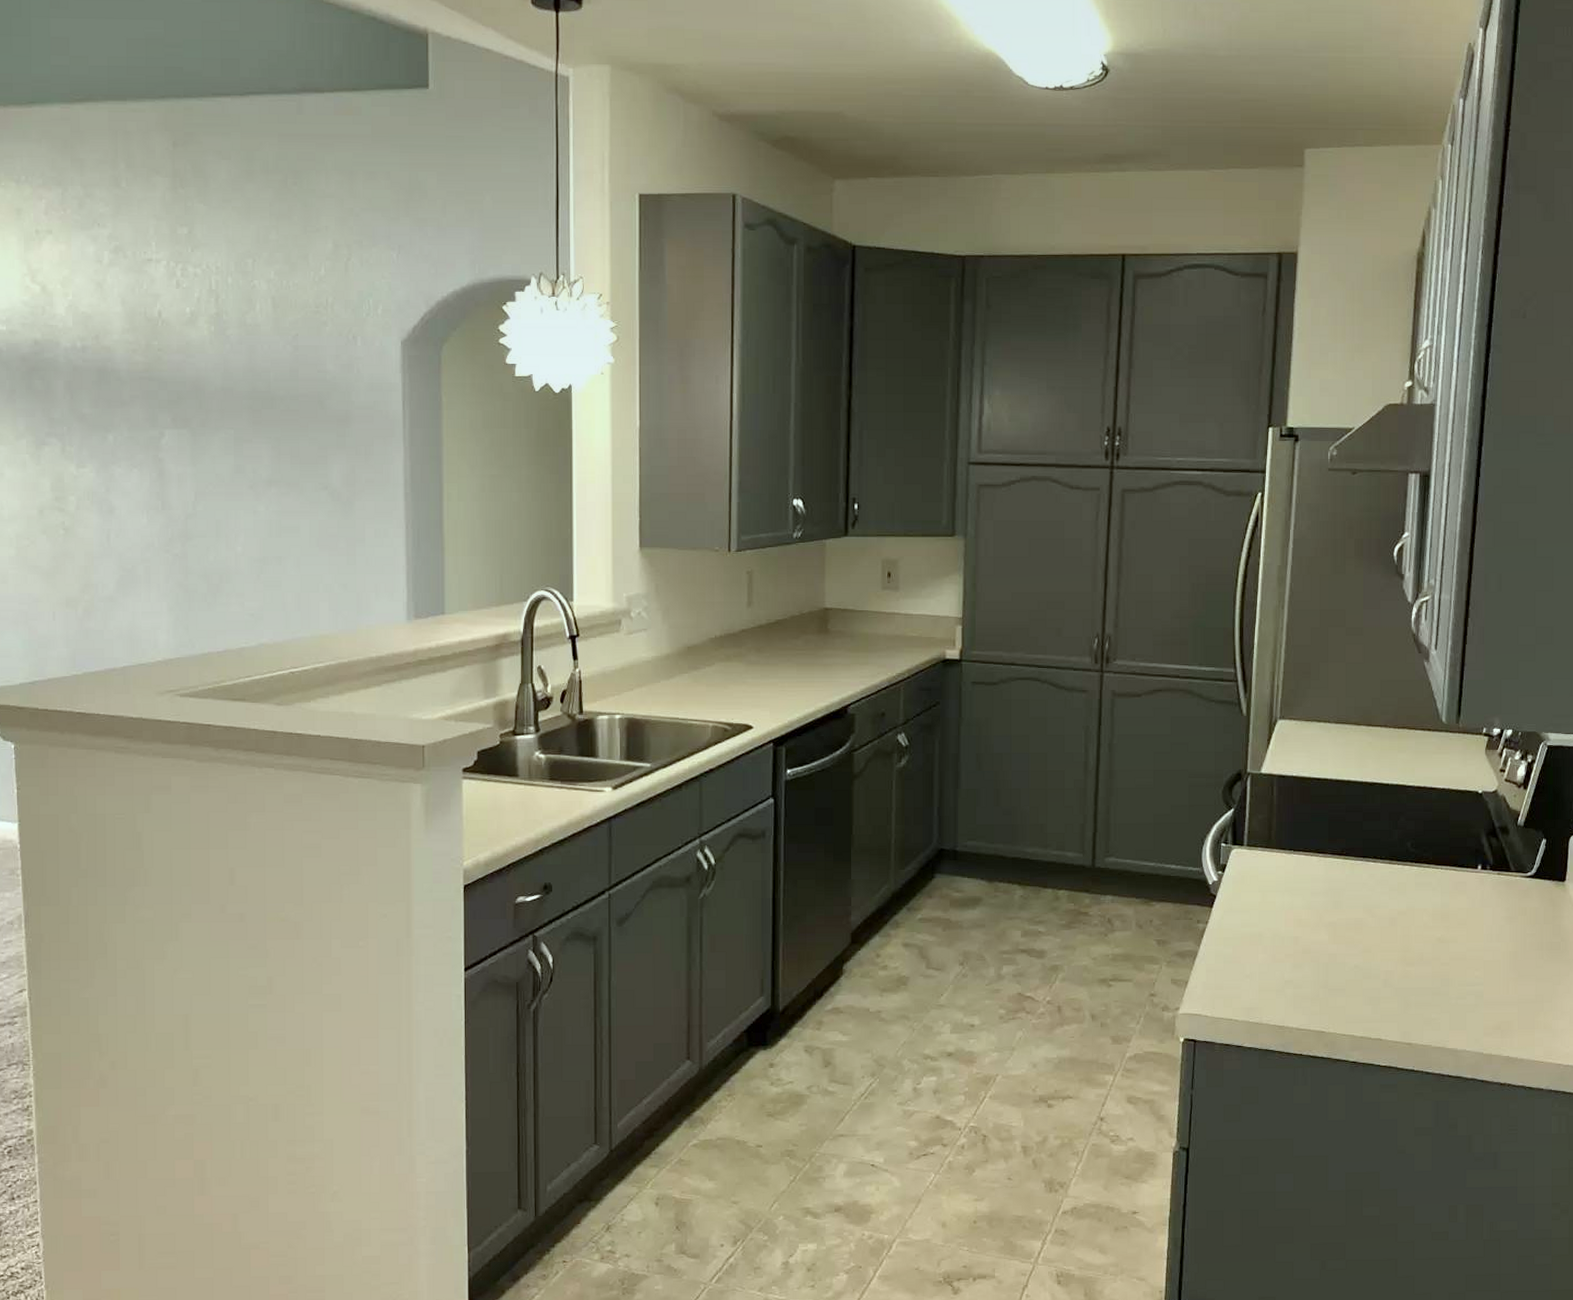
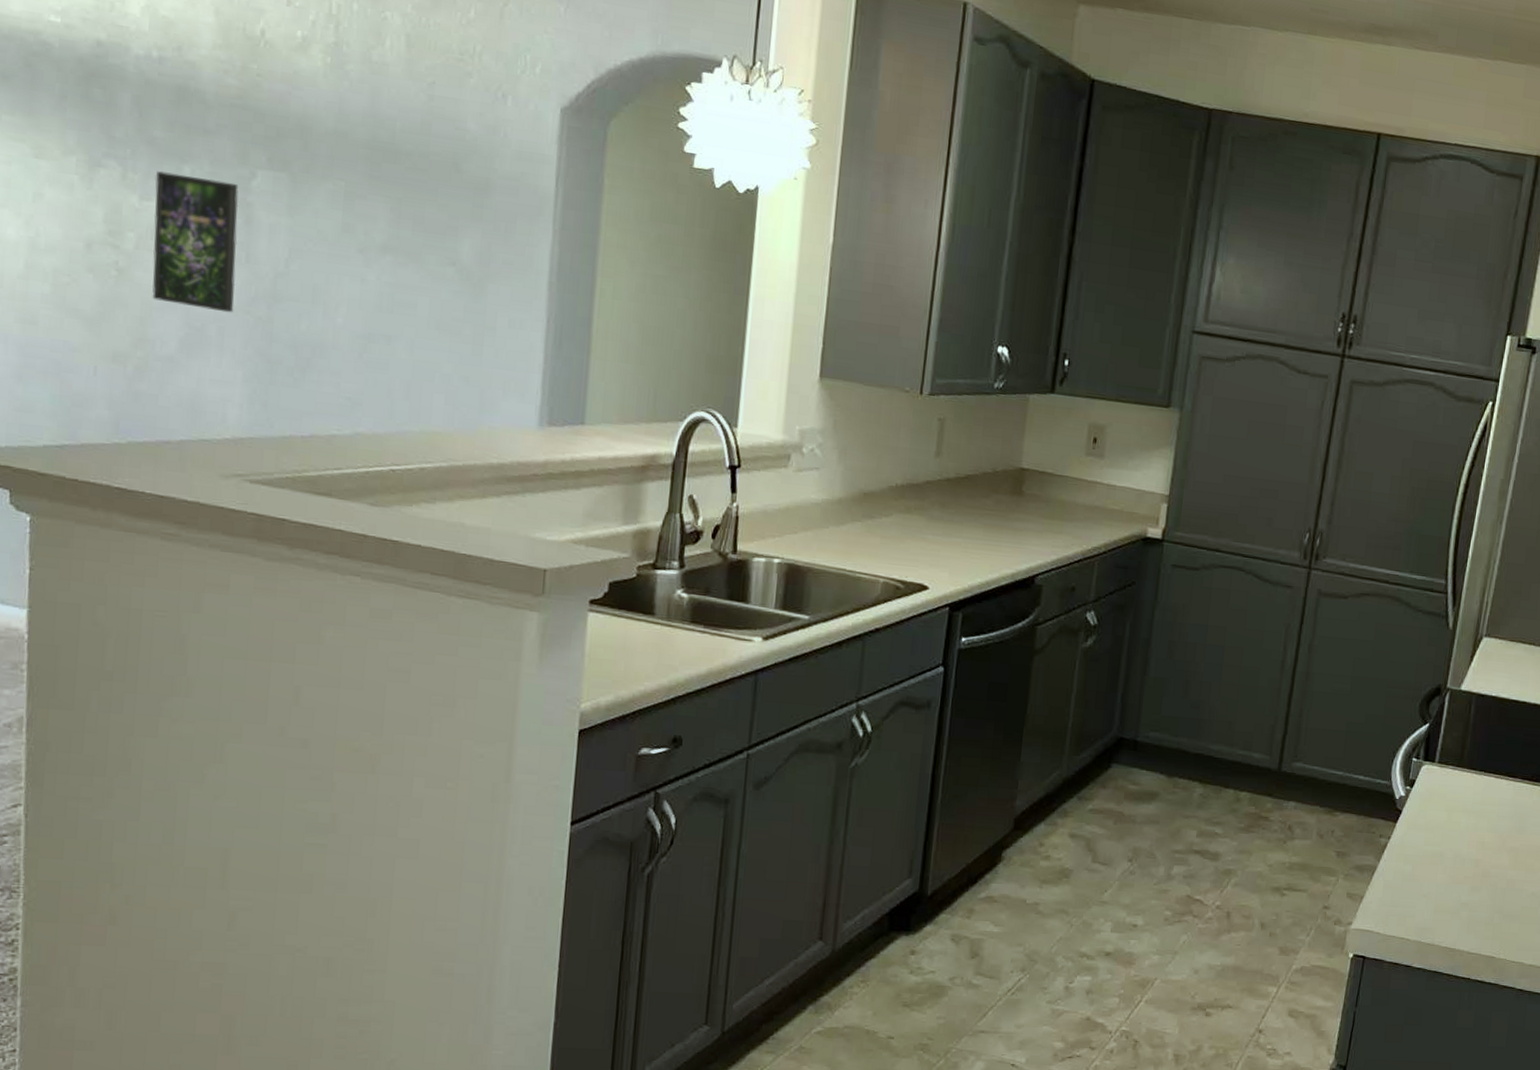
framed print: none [87,441,156,554] -> present [152,170,239,313]

